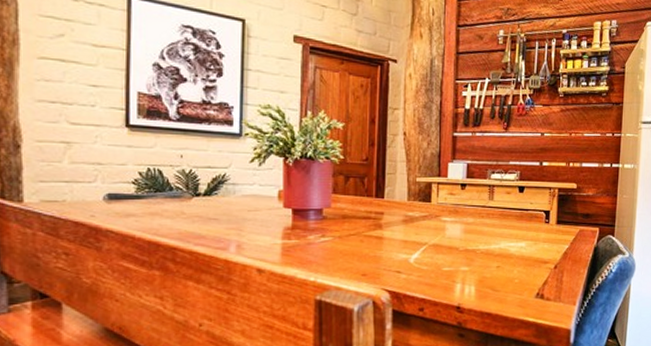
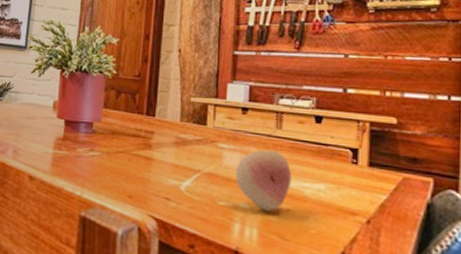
fruit: none [457,218,501,270] -> present [235,149,291,212]

